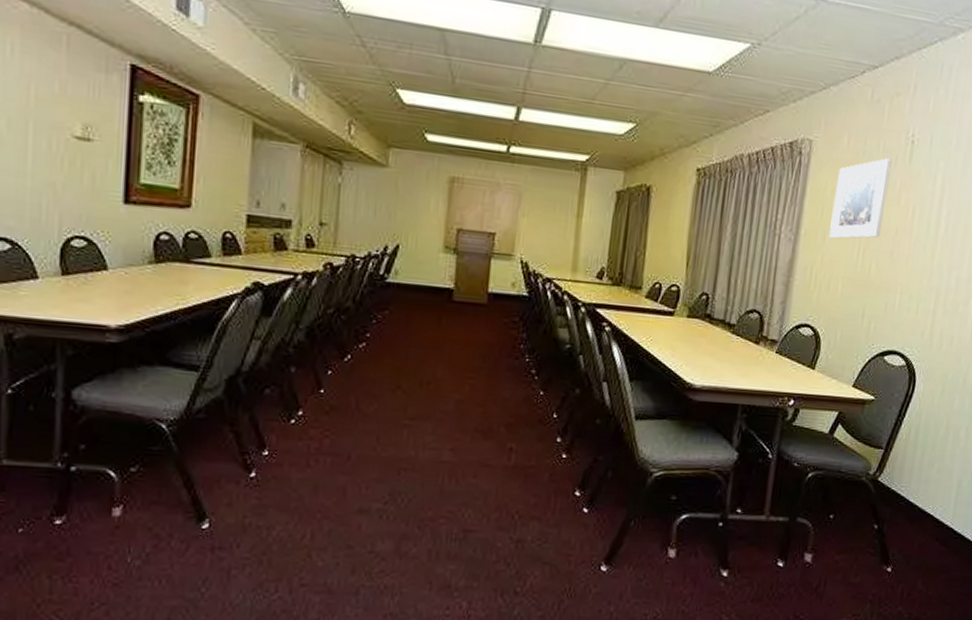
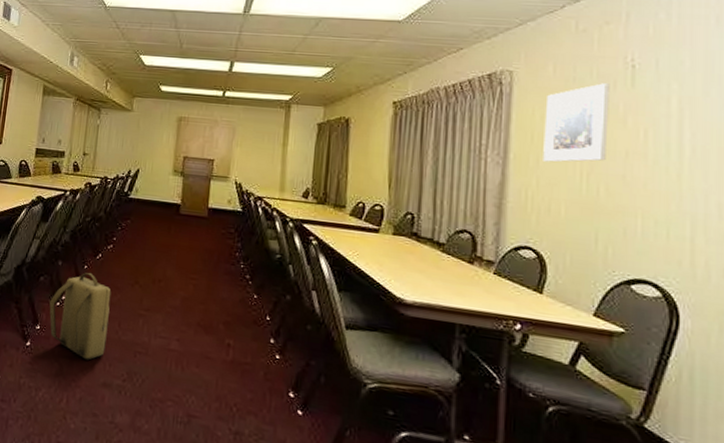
backpack: none [280,379,366,485] -> present [49,272,111,360]

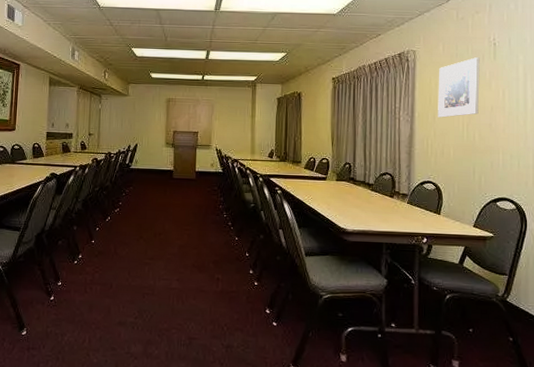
backpack: present [49,272,111,360] -> none [68,234,121,305]

